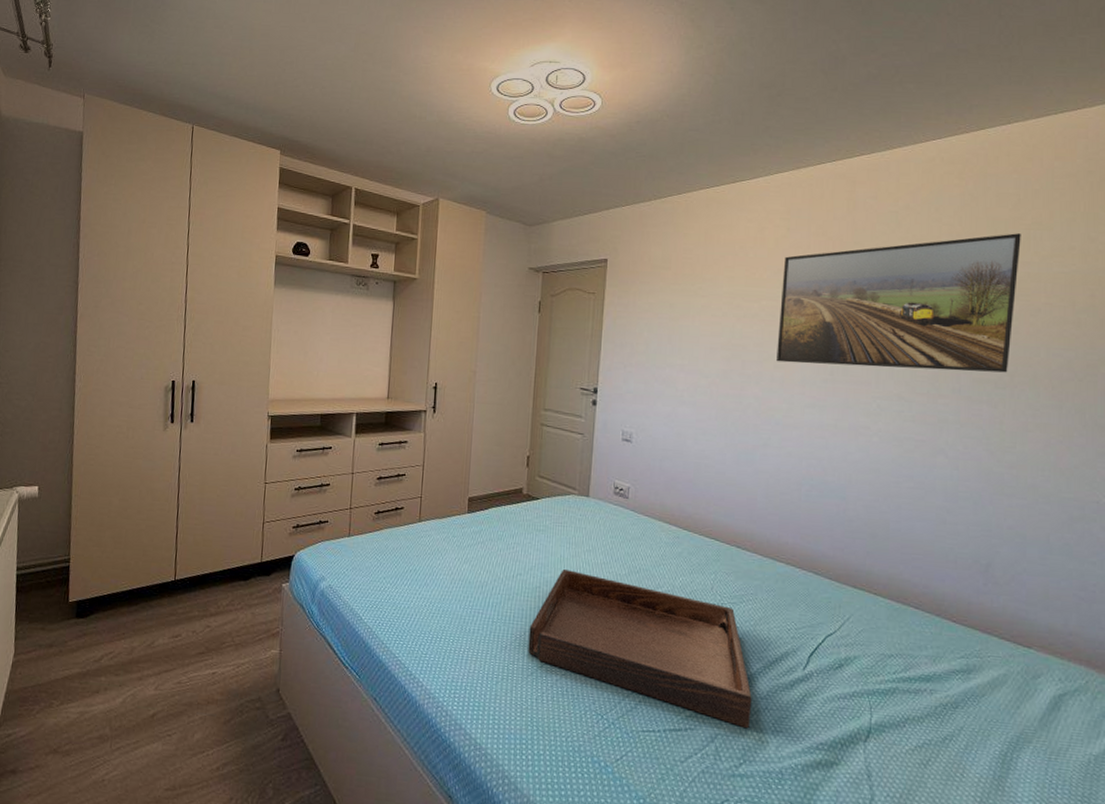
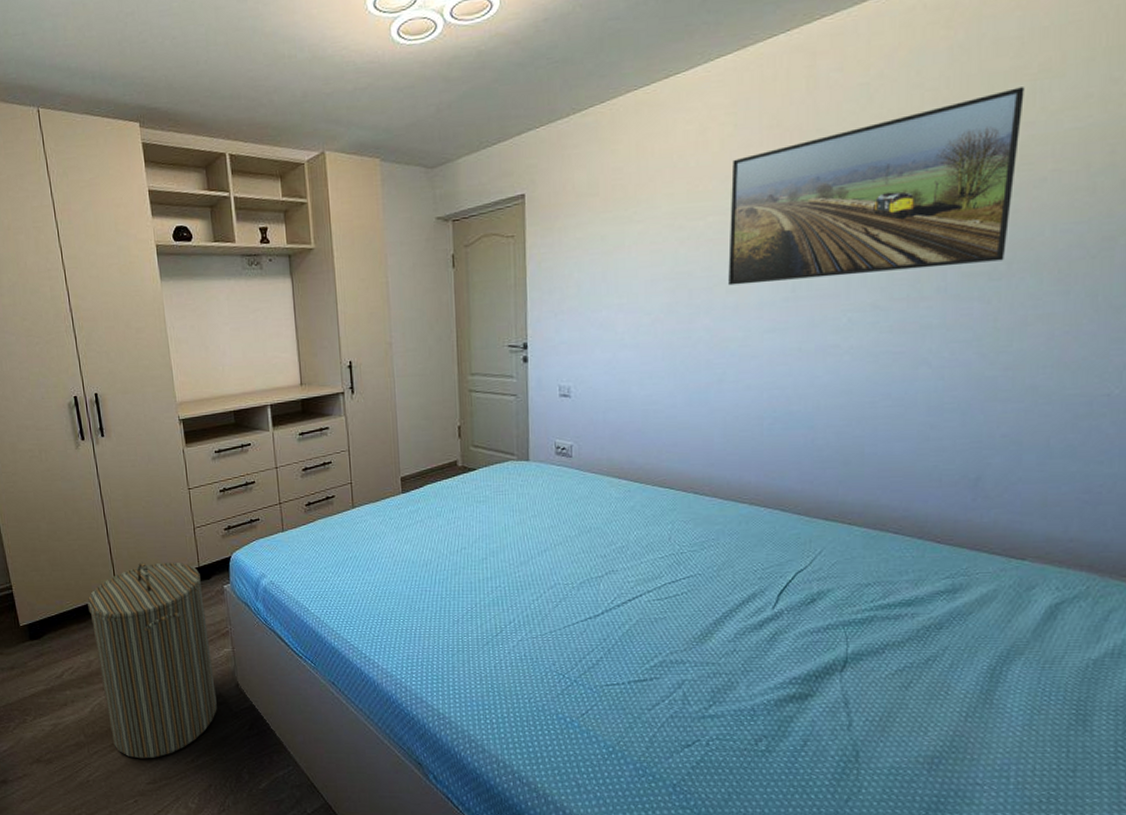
laundry hamper: none [138,549,261,762] -> present [87,561,217,759]
serving tray: present [528,568,752,729] -> none [480,537,719,672]

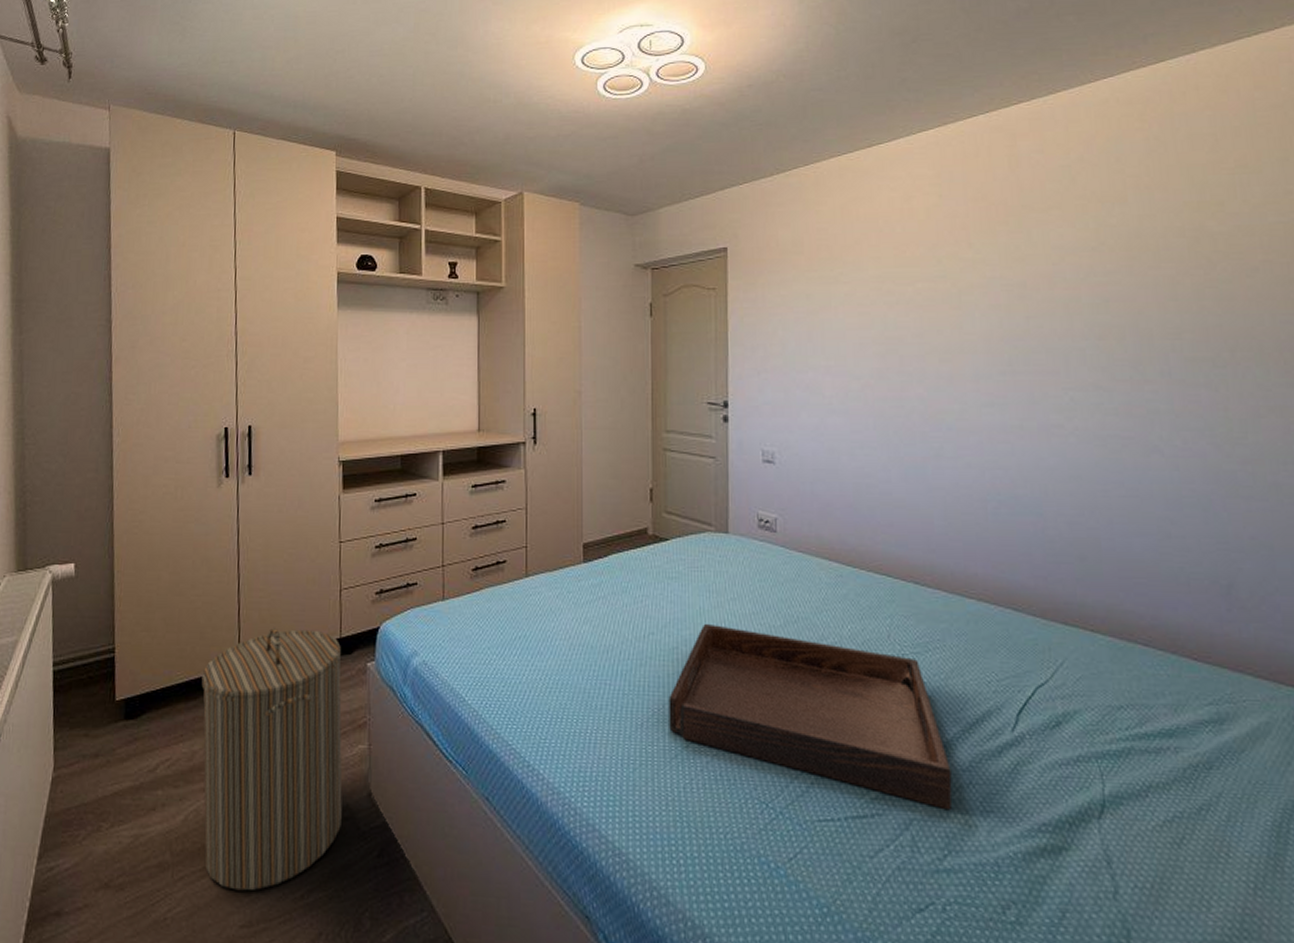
serving tray: none [480,537,719,672] -> present [669,623,952,811]
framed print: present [728,87,1025,286] -> none [939,180,1227,355]

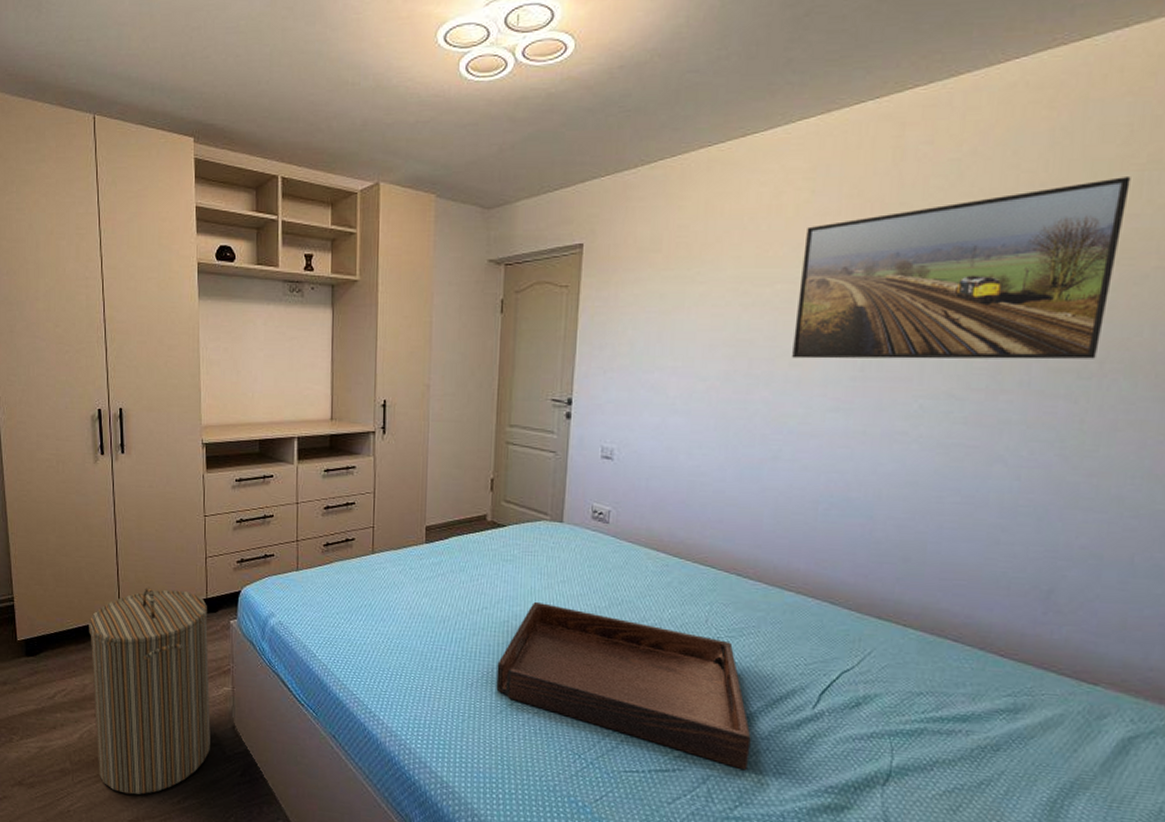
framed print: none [939,180,1227,355] -> present [792,177,1131,360]

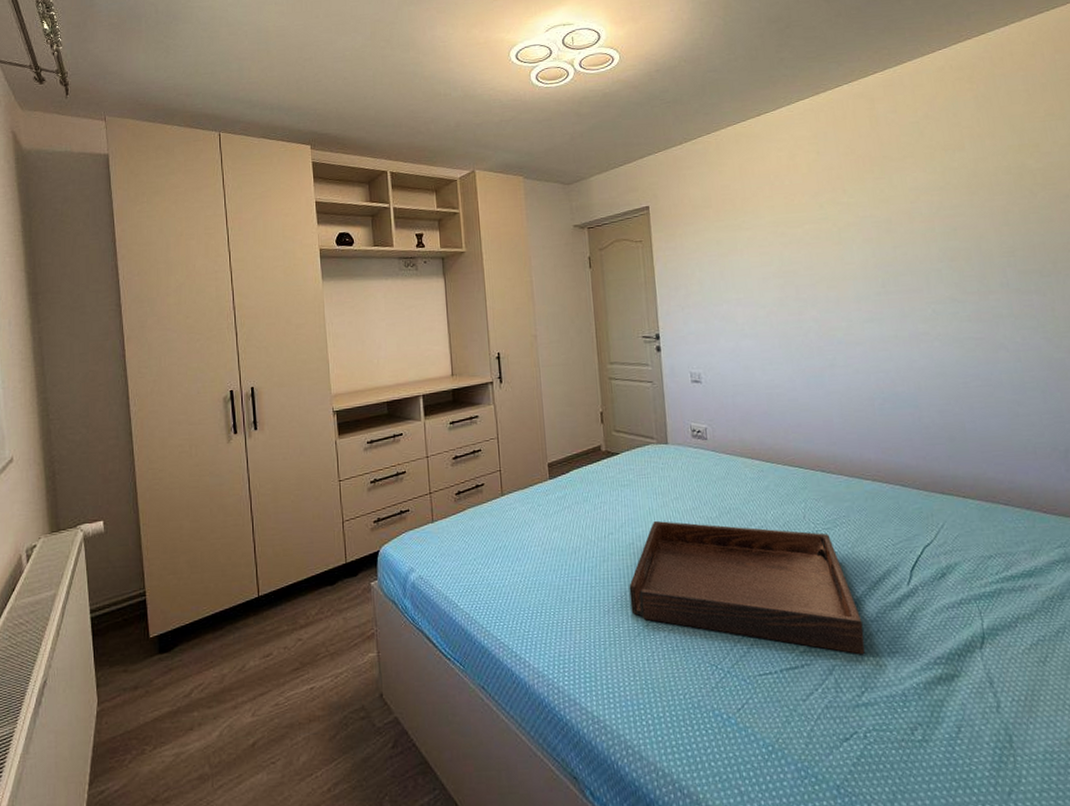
laundry hamper: present [89,586,211,795] -> none [226,558,359,791]
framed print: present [792,177,1131,360] -> none [819,126,1050,282]

